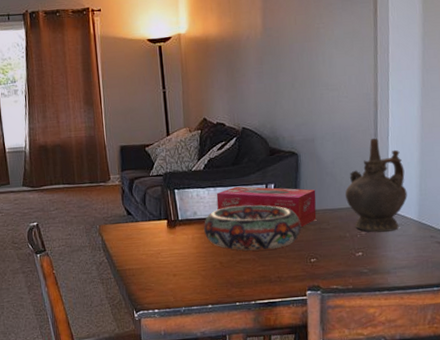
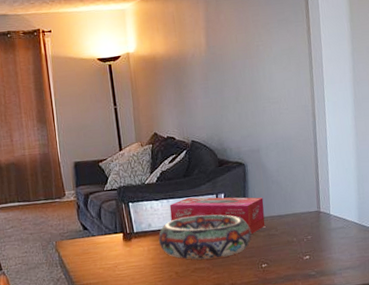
ceremonial vessel: present [345,138,408,232] -> none [290,146,348,236]

